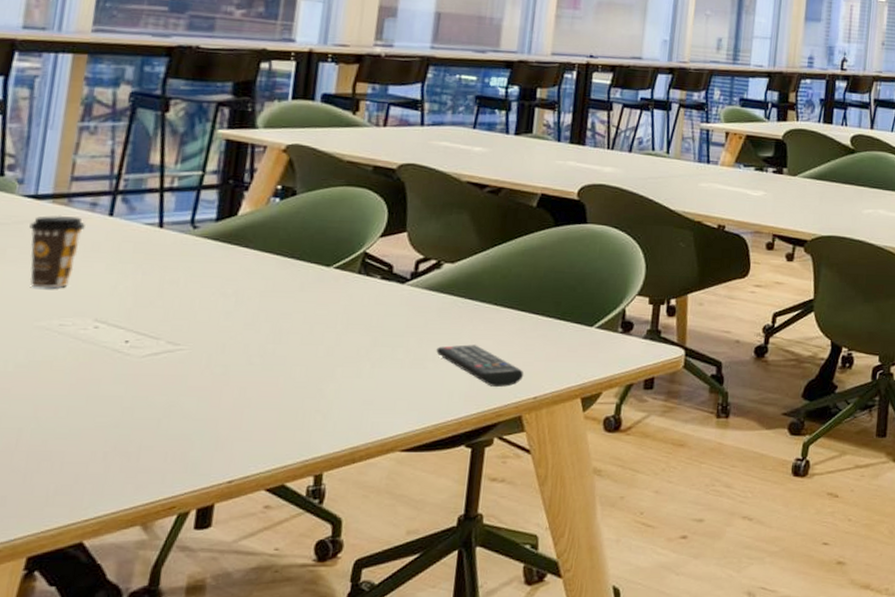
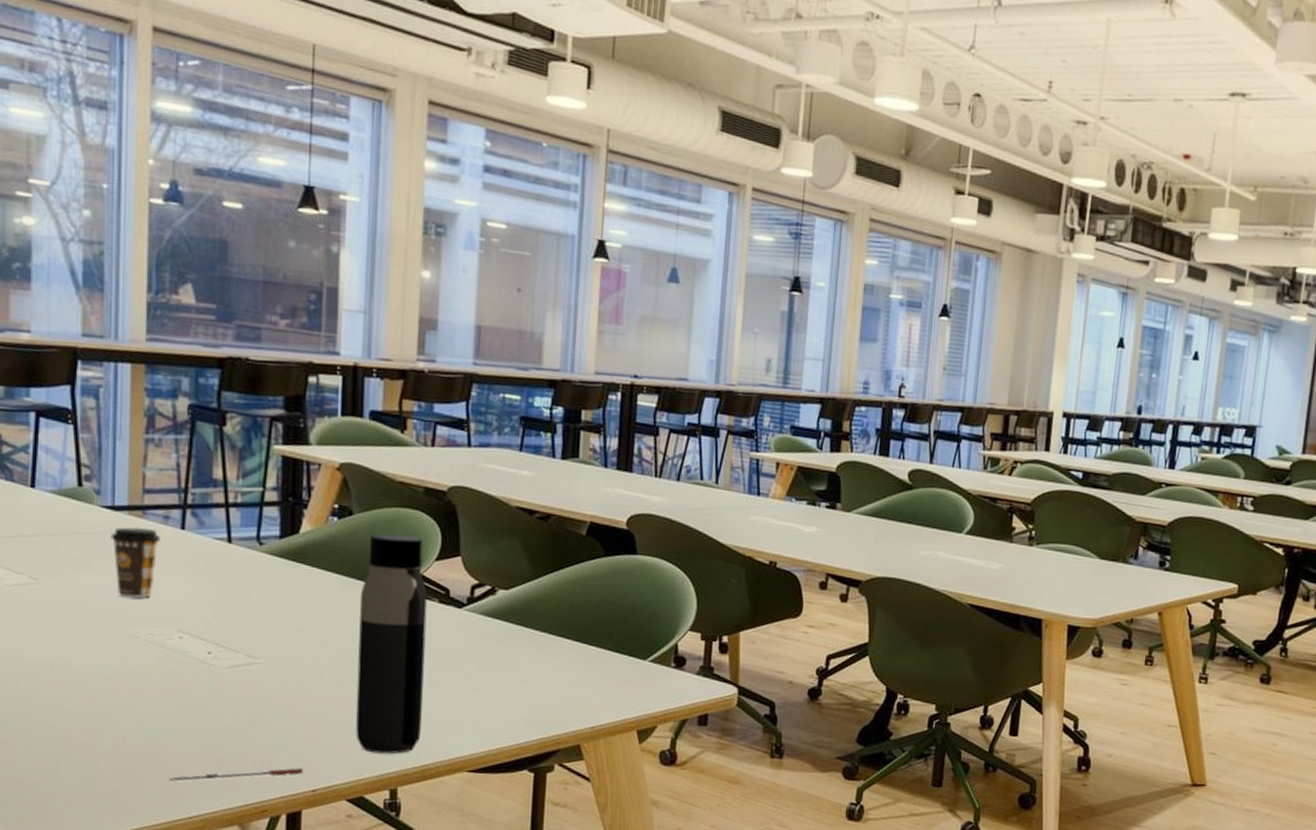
pen: none [66,459,221,482] -> present [169,768,304,781]
water bottle: none [281,212,370,438] -> present [356,534,428,754]
remote control: present [436,344,524,388] -> none [496,672,581,716]

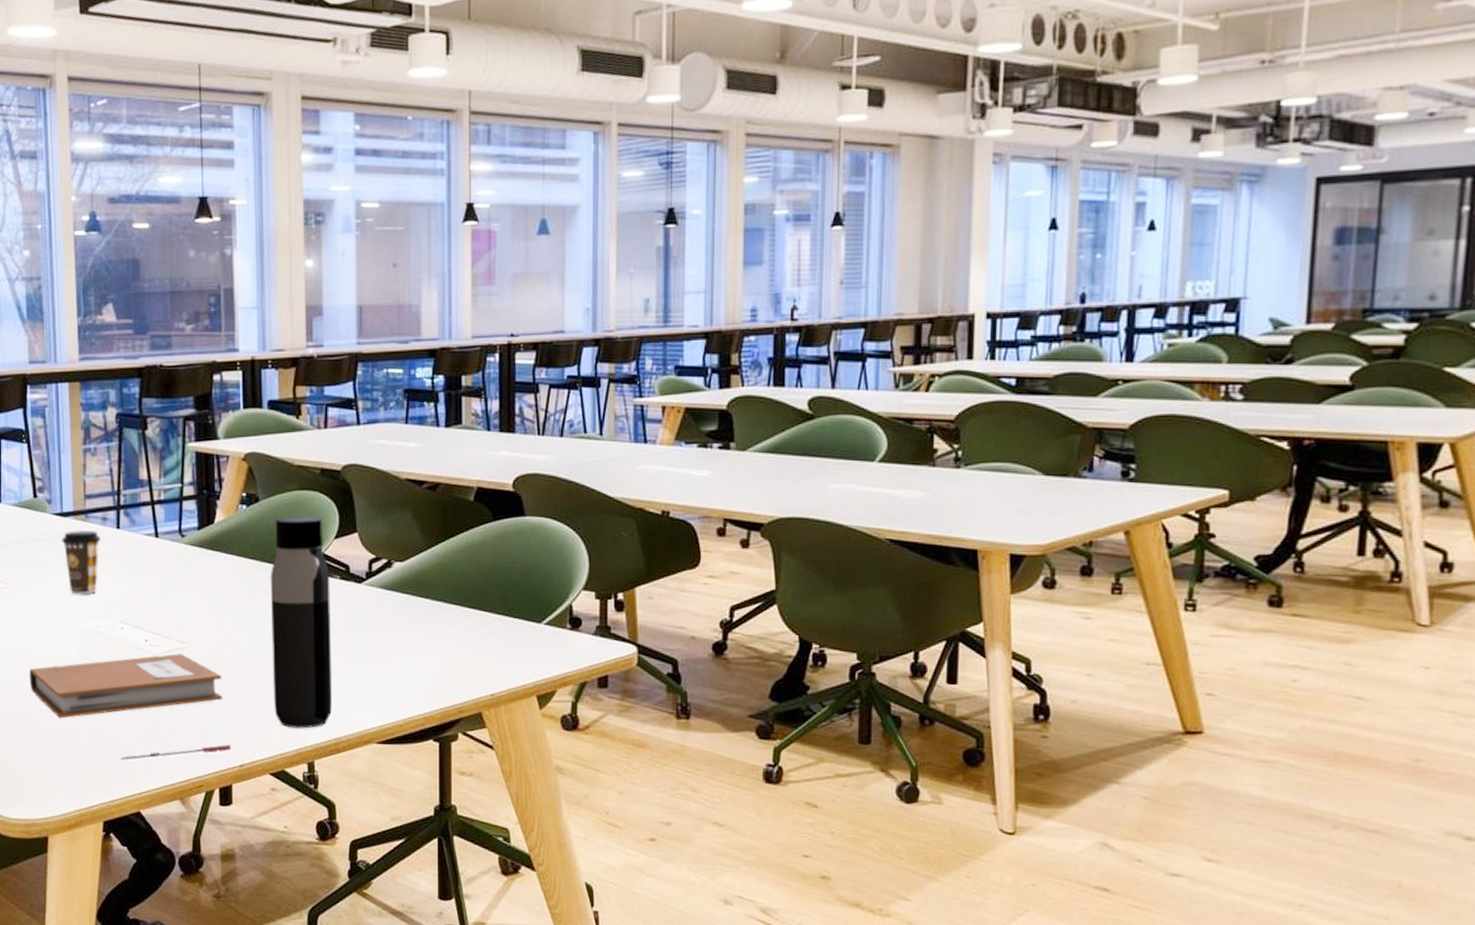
notebook: none [58,669,298,733] -> present [29,654,223,719]

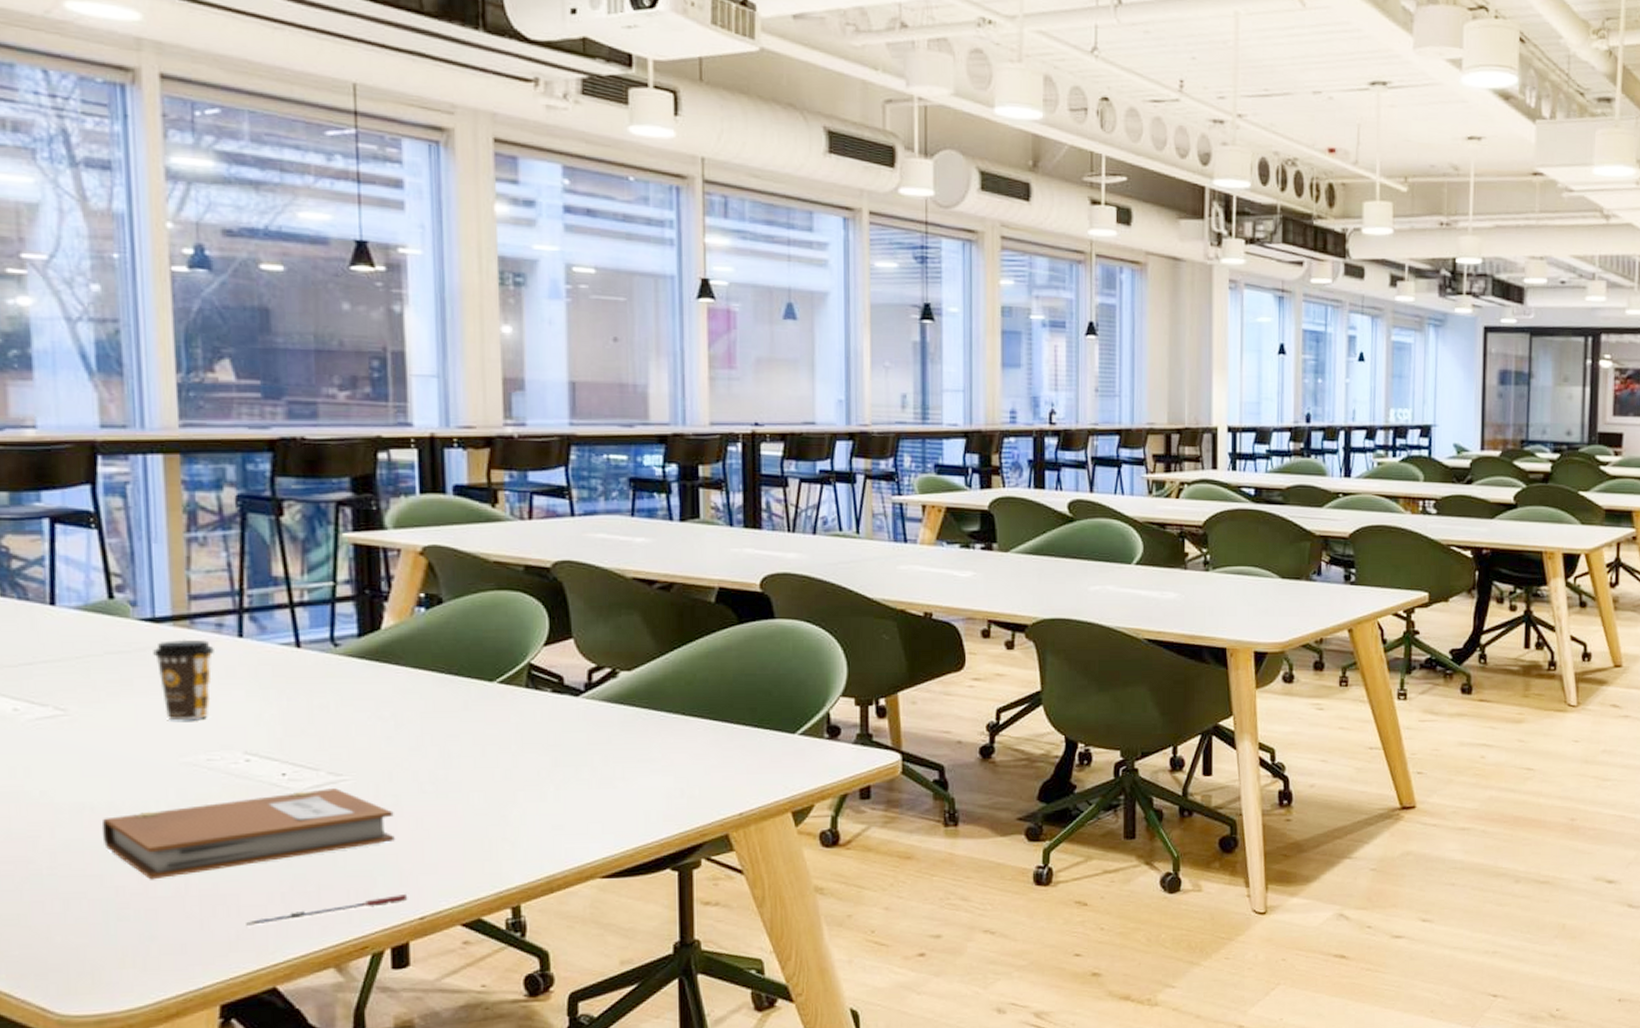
water bottle: present [270,516,333,729] -> none [458,620,544,868]

